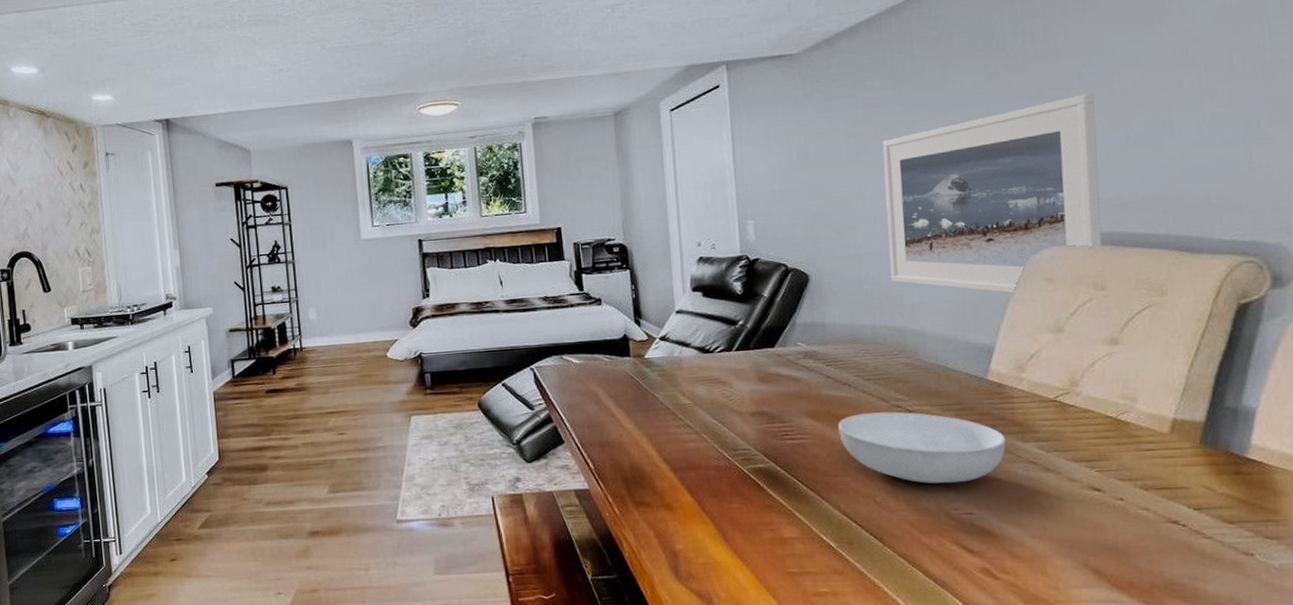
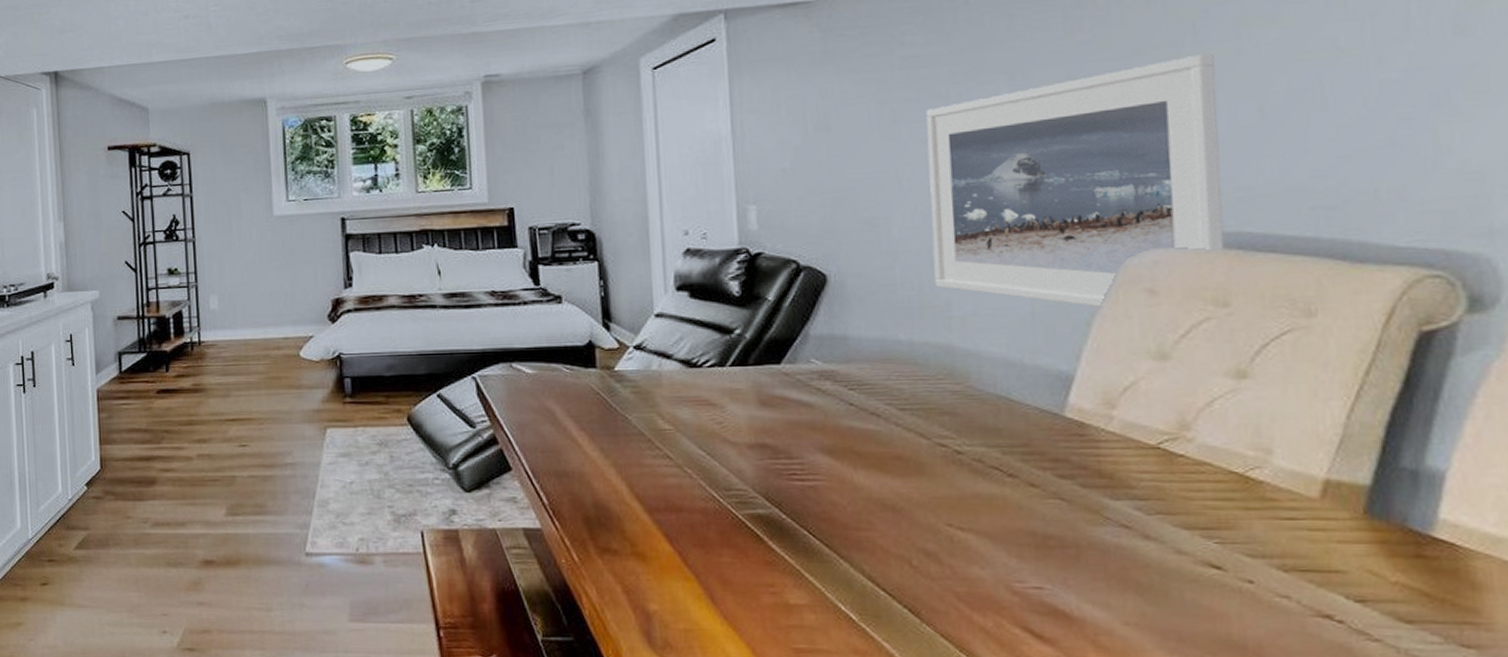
serving bowl: present [838,411,1006,484] -> none [863,452,1090,548]

